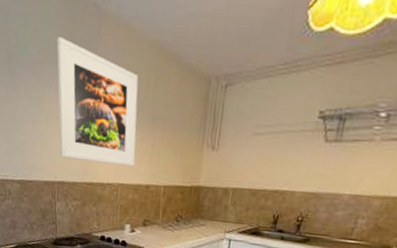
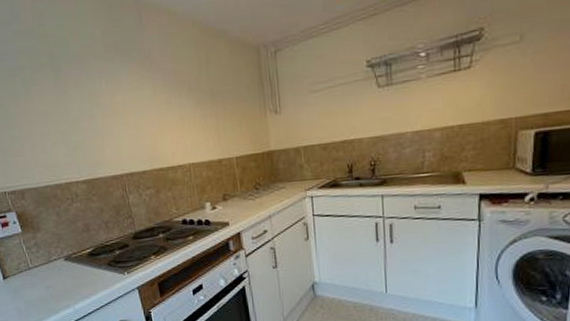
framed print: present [56,37,139,167] -> none [98,31,202,149]

